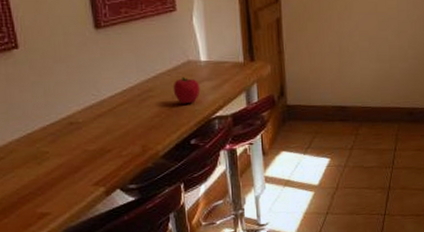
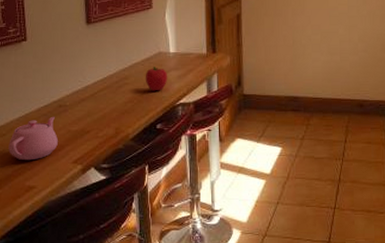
teapot: none [9,135,73,186] -> present [8,116,58,161]

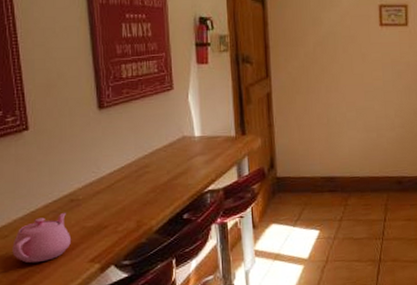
fruit: present [145,67,168,91] -> none [168,152,194,179]

